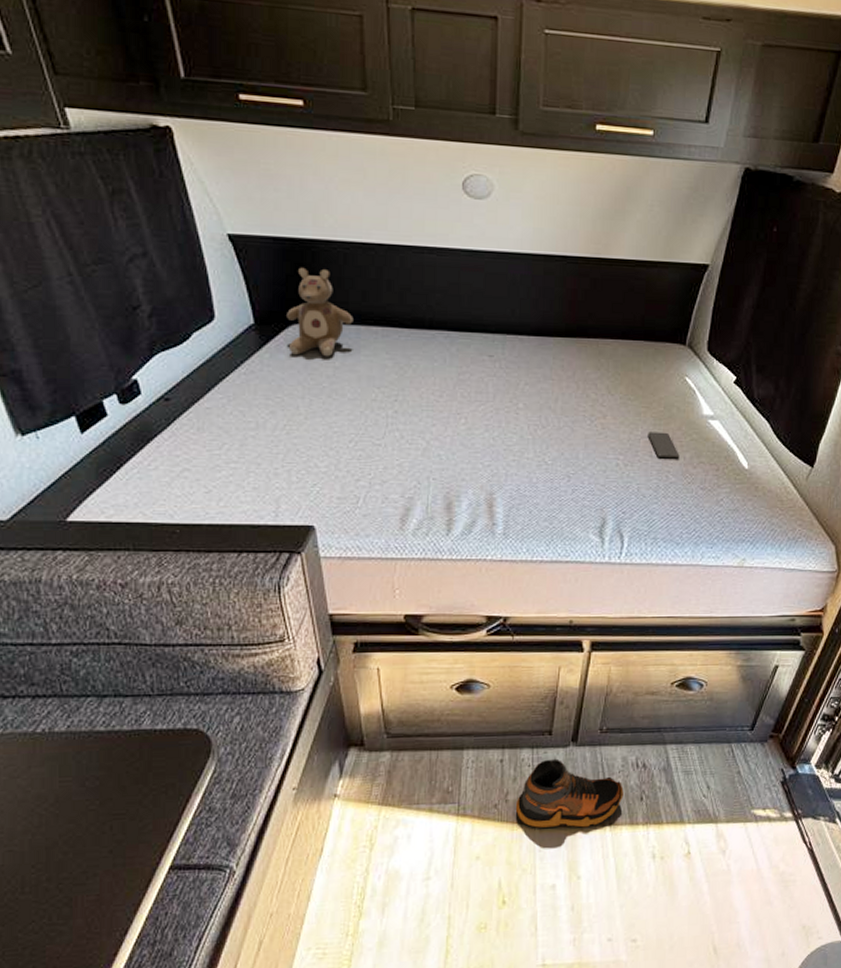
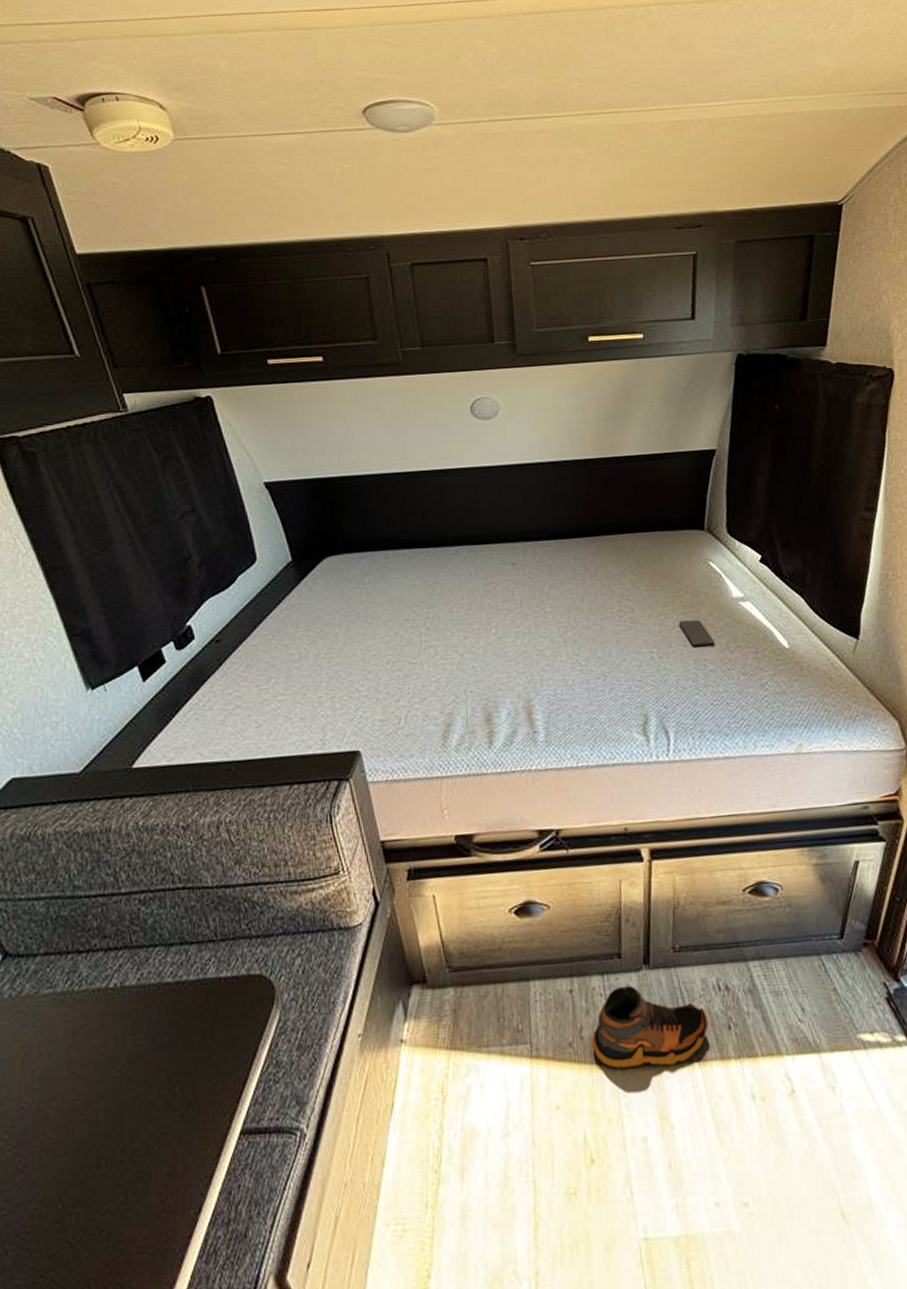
stuffed bear: present [287,267,353,357] -> none [321,503,382,585]

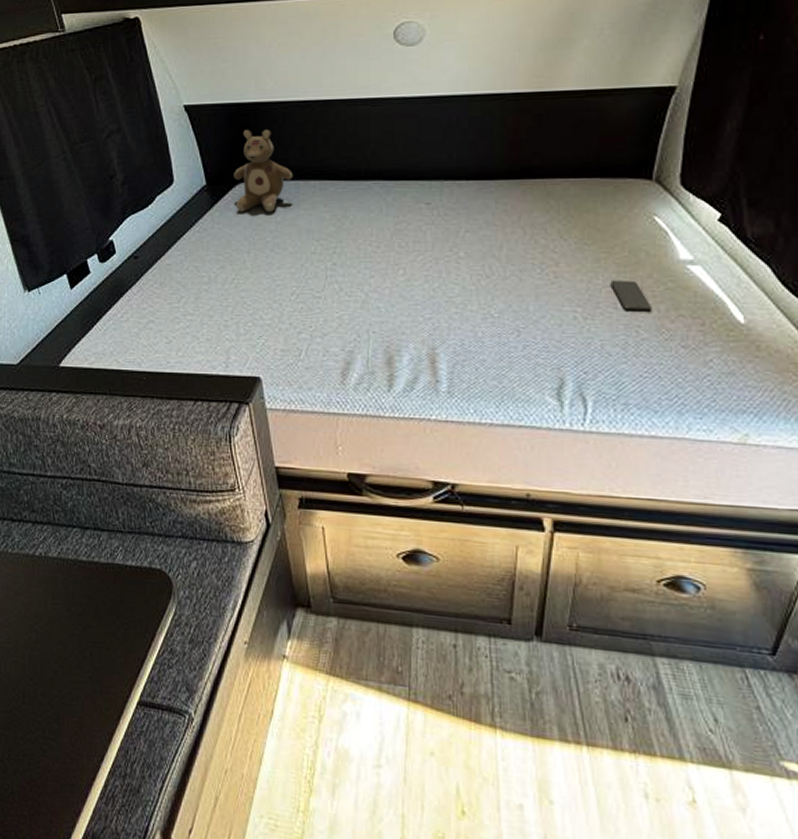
stuffed bear: none [321,503,382,585] -> present [234,129,293,213]
athletic shoe: present [591,985,709,1070] -> none [472,652,602,743]

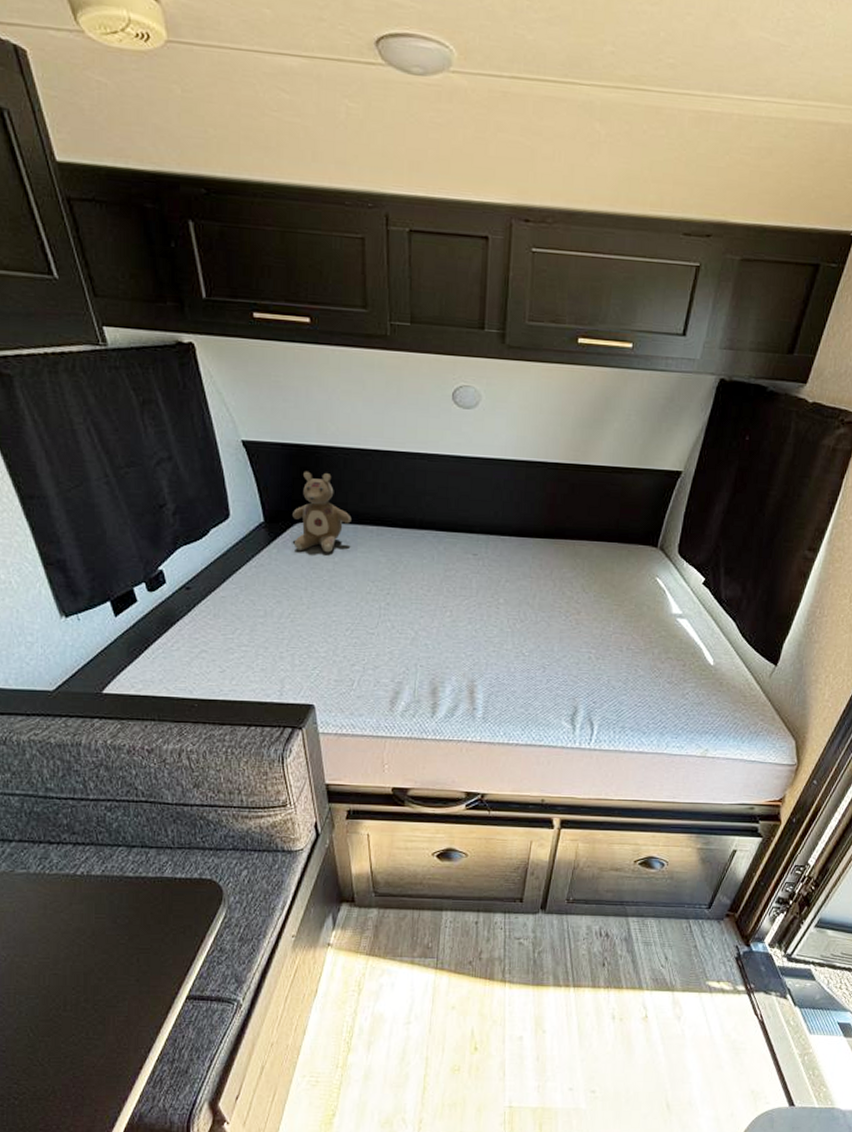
smartphone: present [610,280,652,311] -> none [619,628,649,654]

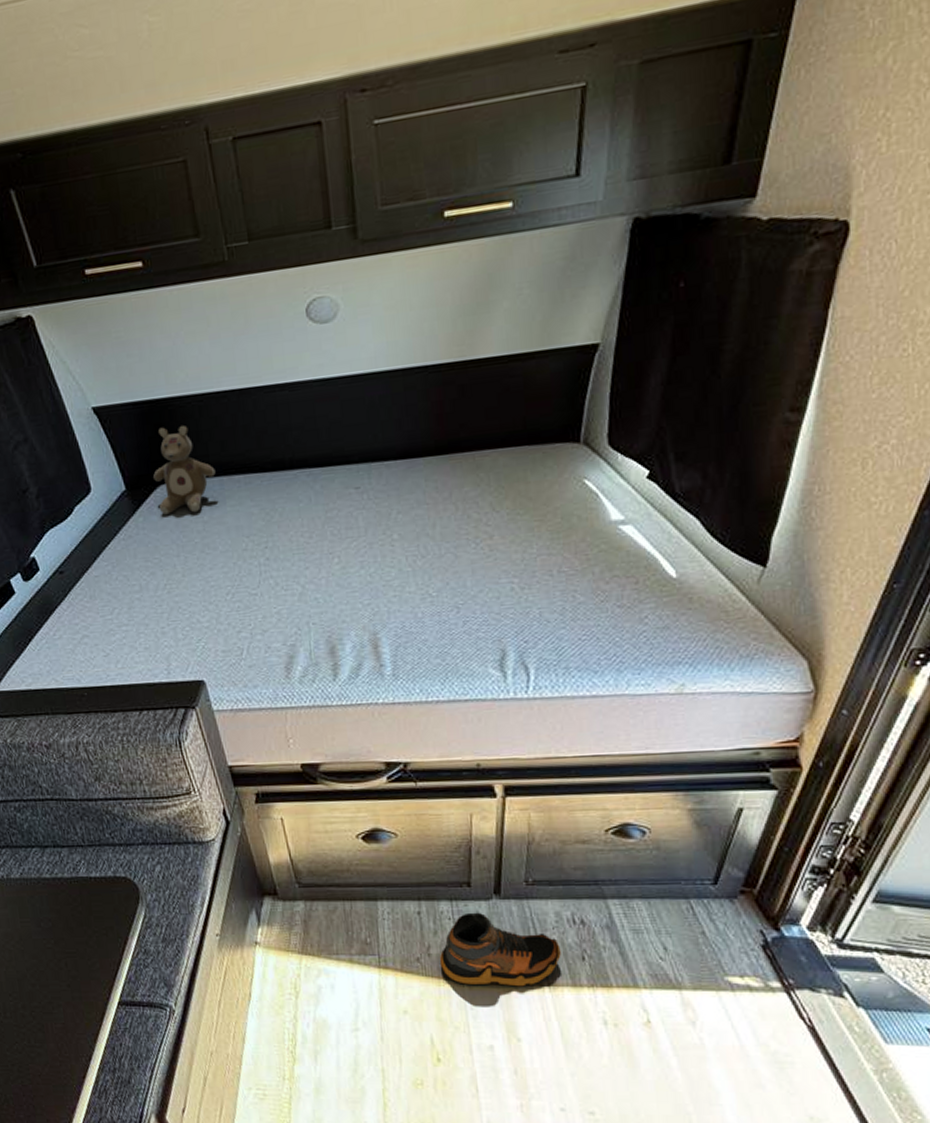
athletic shoe: none [488,924,587,987] -> present [439,912,561,987]

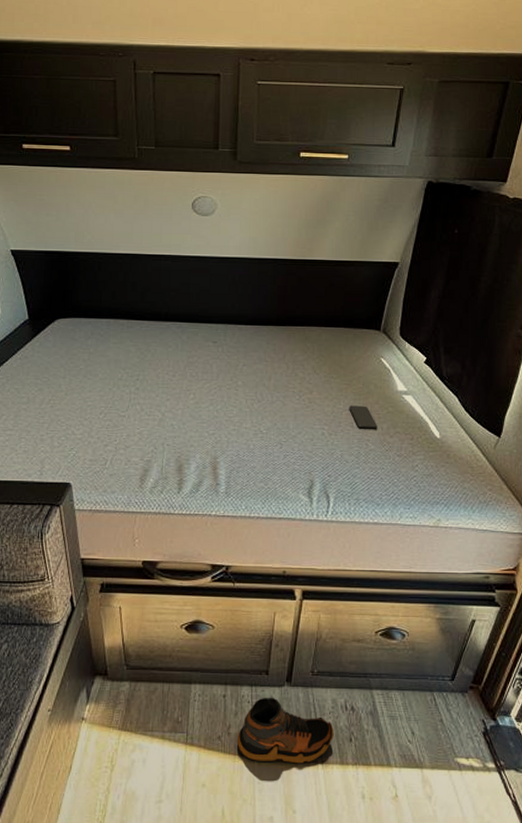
stuffed bear: present [153,426,216,515] -> none [53,274,105,345]
smartphone: none [544,546,587,577] -> present [349,405,378,429]

